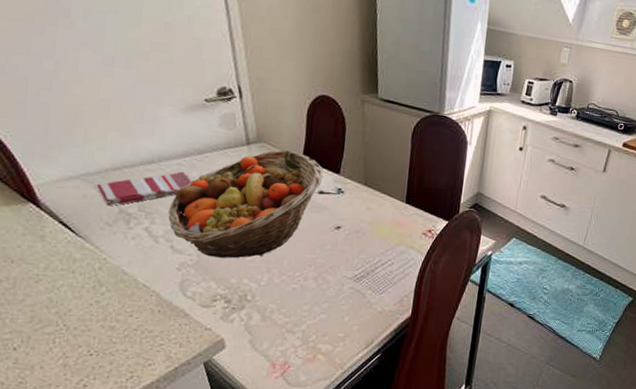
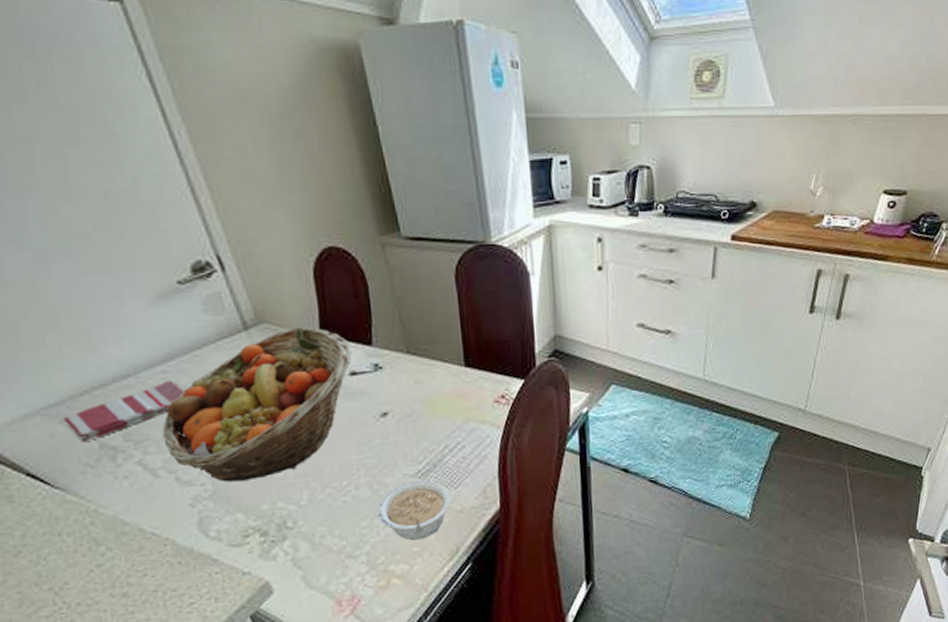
legume: none [317,282,375,328] -> present [377,480,451,541]

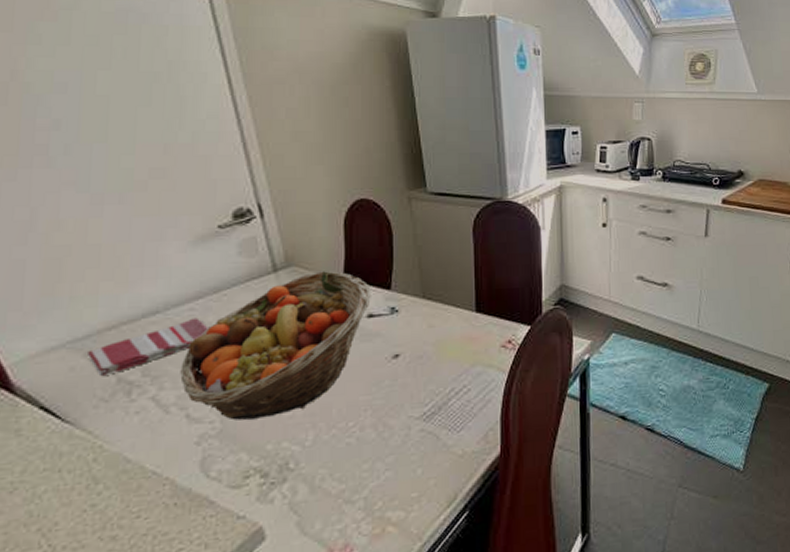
legume: present [377,480,451,541] -> none [380,422,452,486]

